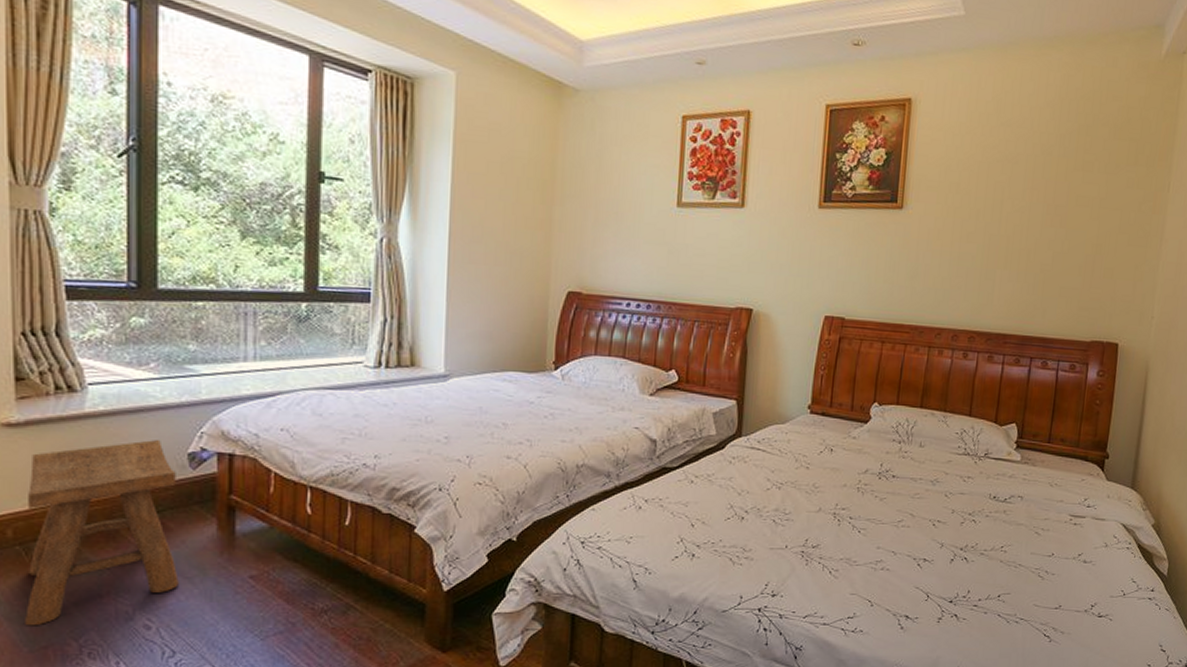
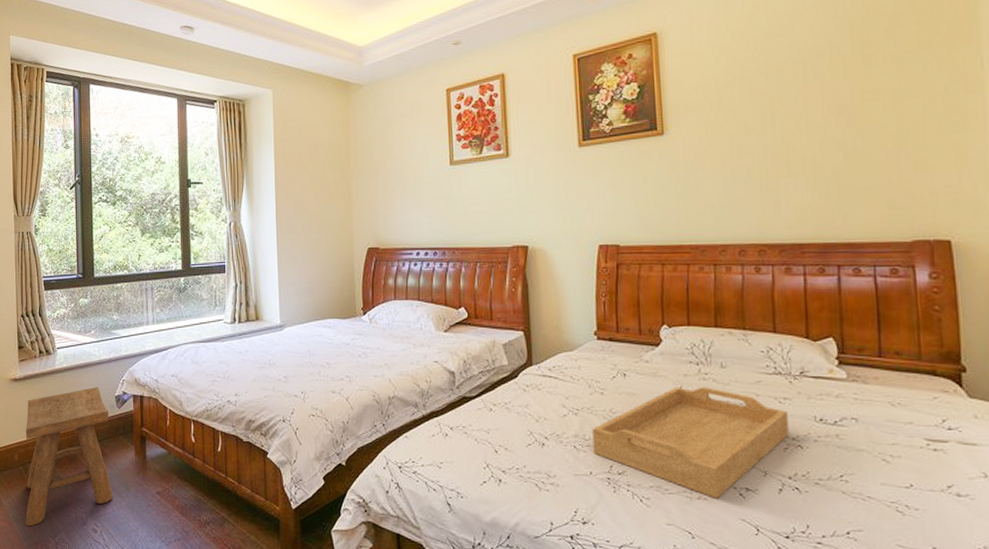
serving tray: none [791,463,969,569] -> present [592,387,789,499]

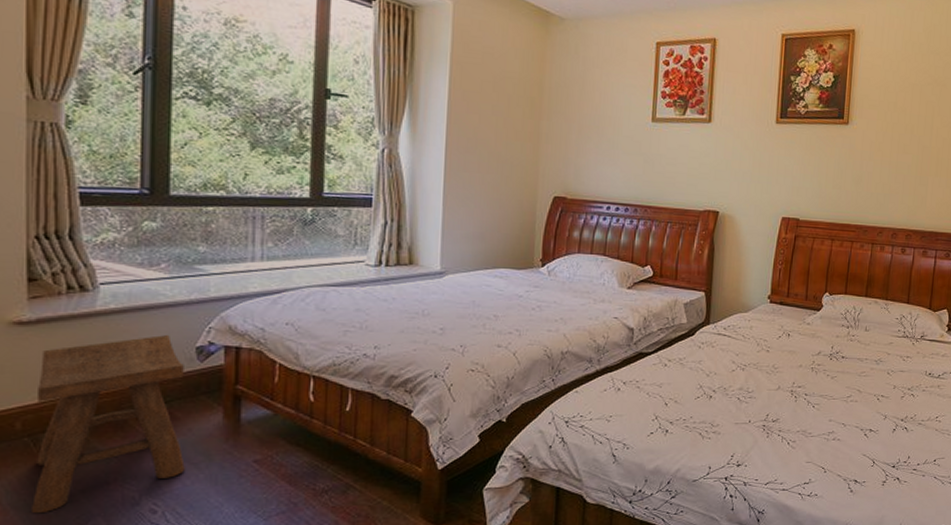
serving tray: present [592,387,789,499] -> none [754,346,908,439]

